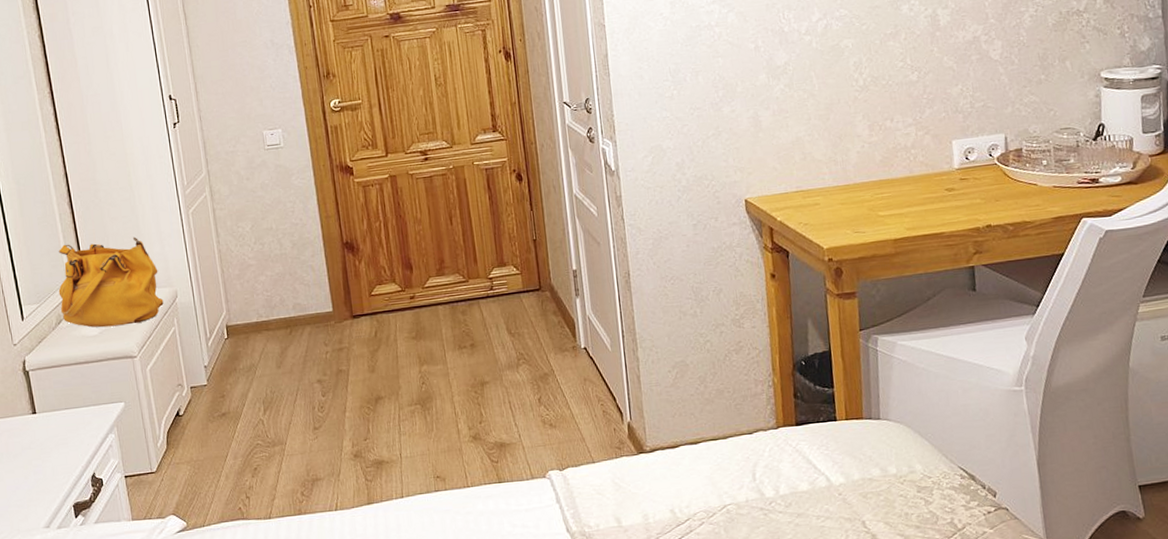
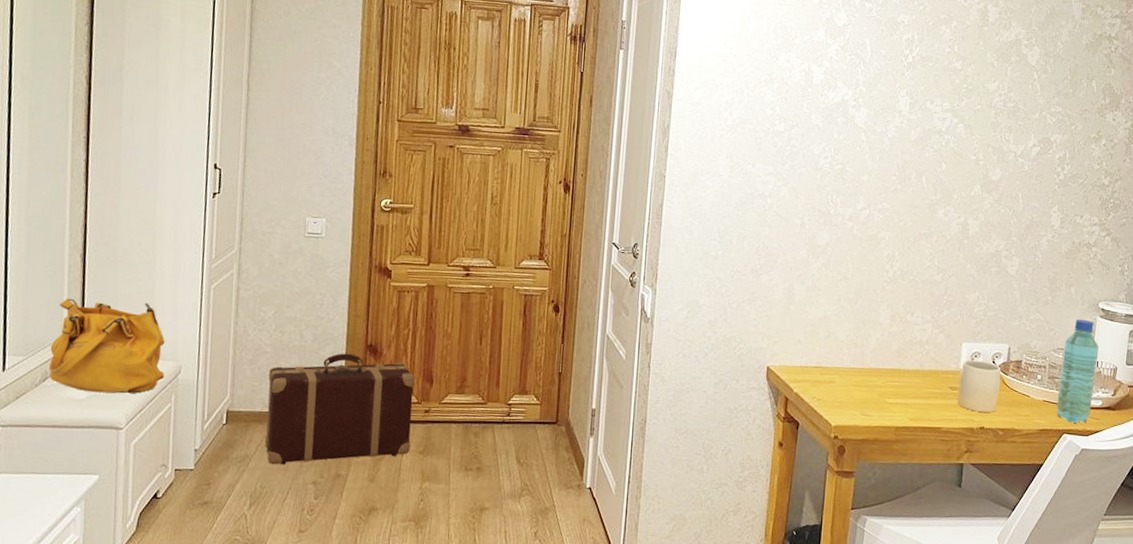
suitcase: none [257,253,403,370] -> present [264,353,415,465]
mug: none [954,155,1003,210] -> present [958,360,1001,412]
water bottle: none [1067,92,1110,205] -> present [1057,319,1099,423]

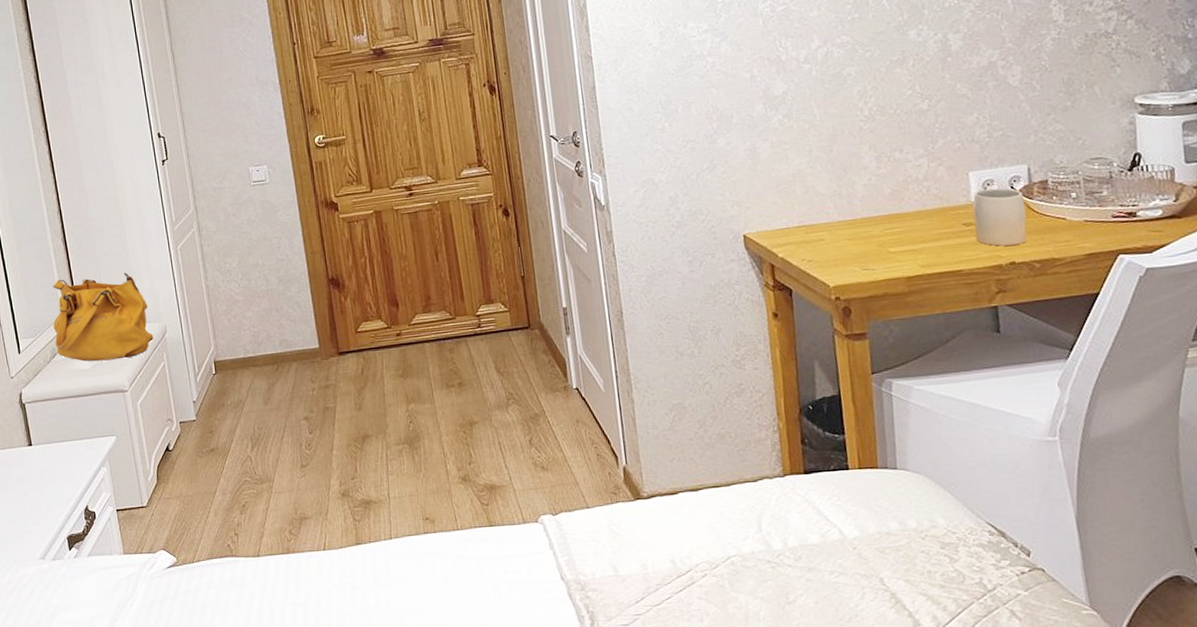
suitcase: present [264,353,415,465] -> none [244,289,390,406]
water bottle: present [1057,319,1099,423] -> none [1098,119,1150,241]

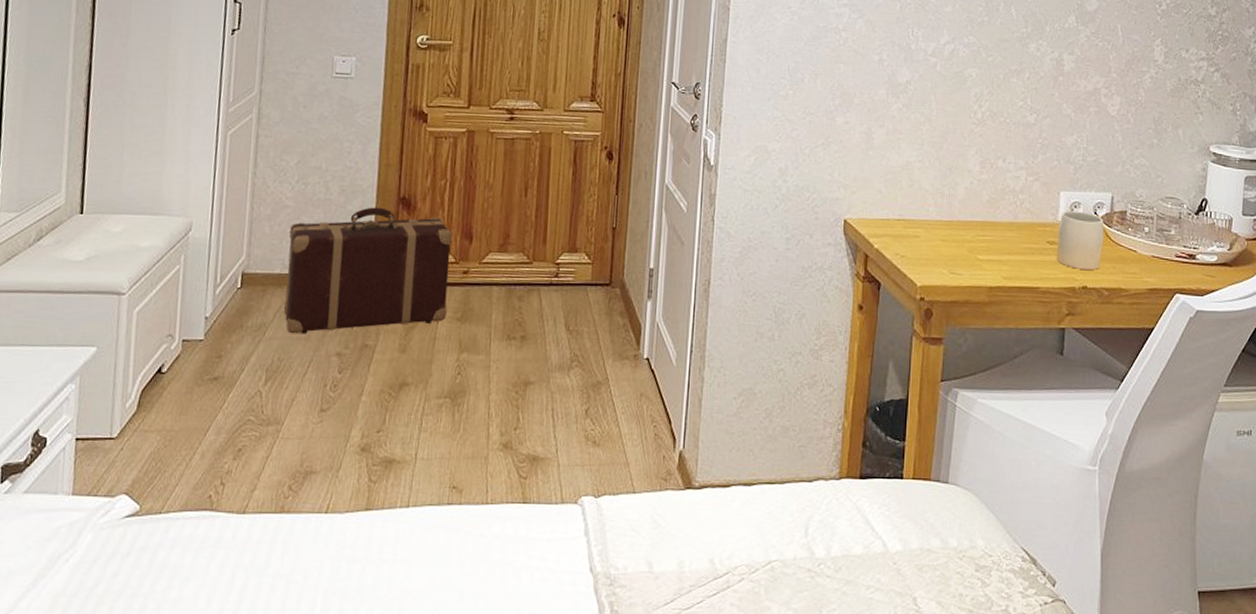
handbag: present [53,272,154,362] -> none [44,147,175,255]
suitcase: none [244,289,390,406] -> present [283,207,452,334]

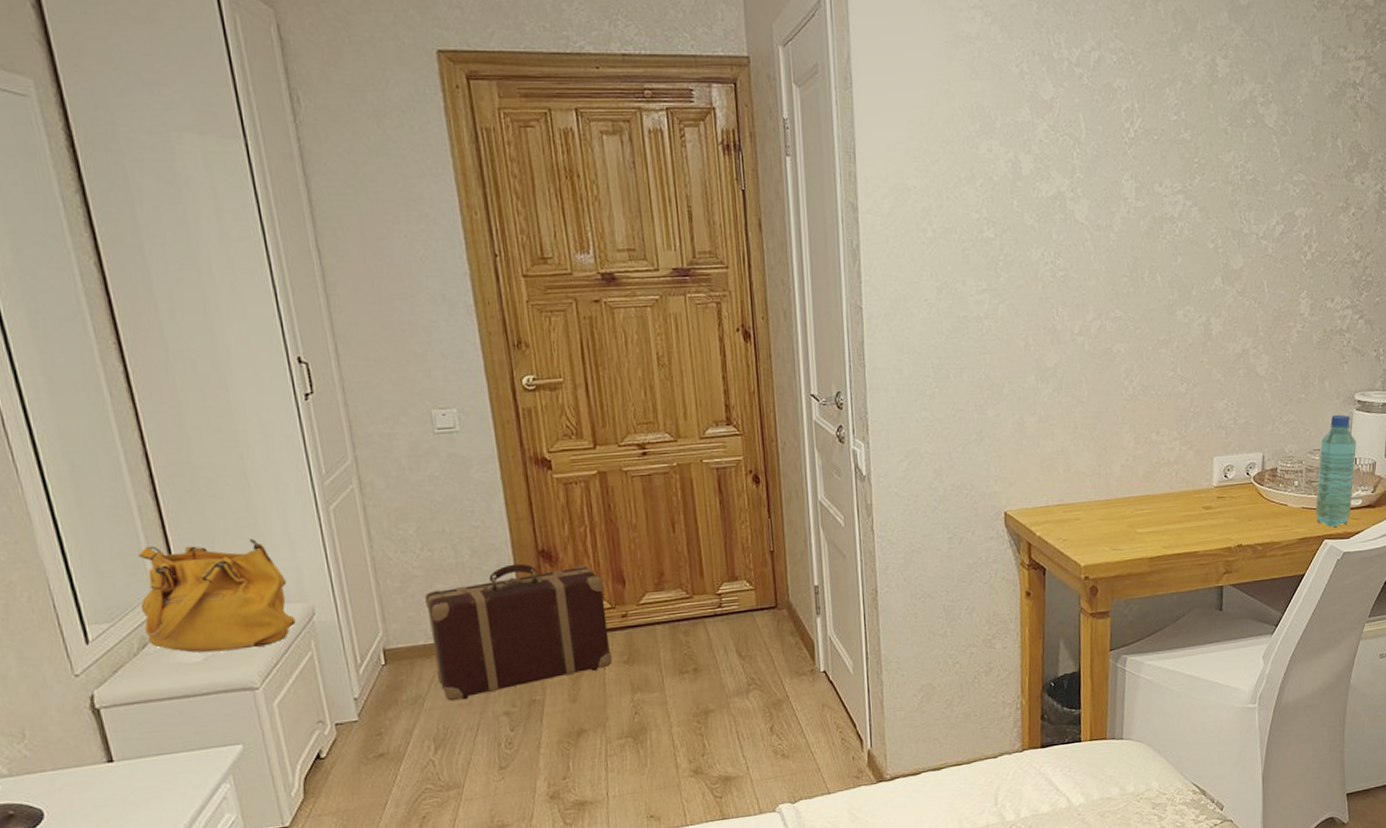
handbag: none [44,147,175,255] -> present [138,538,296,653]
mug: present [1057,210,1104,270] -> none [1212,473,1257,530]
water bottle: none [1167,164,1211,281] -> present [1316,414,1356,527]

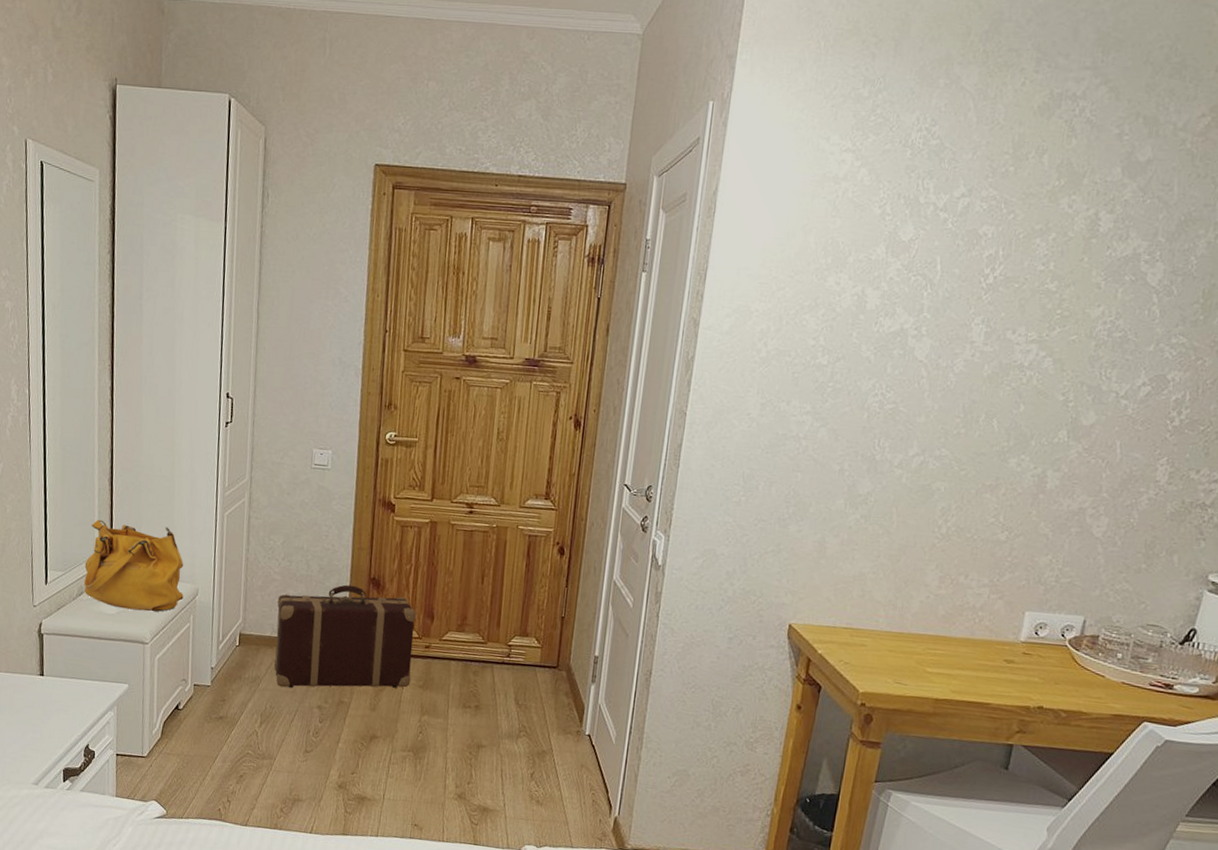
water bottle: present [1316,414,1356,527] -> none [1137,592,1202,711]

